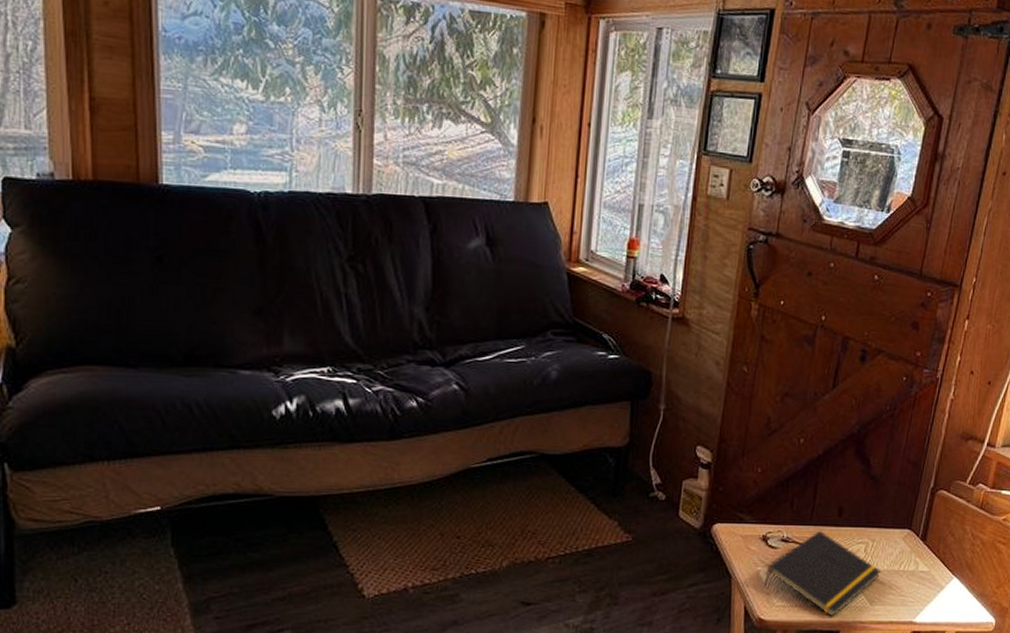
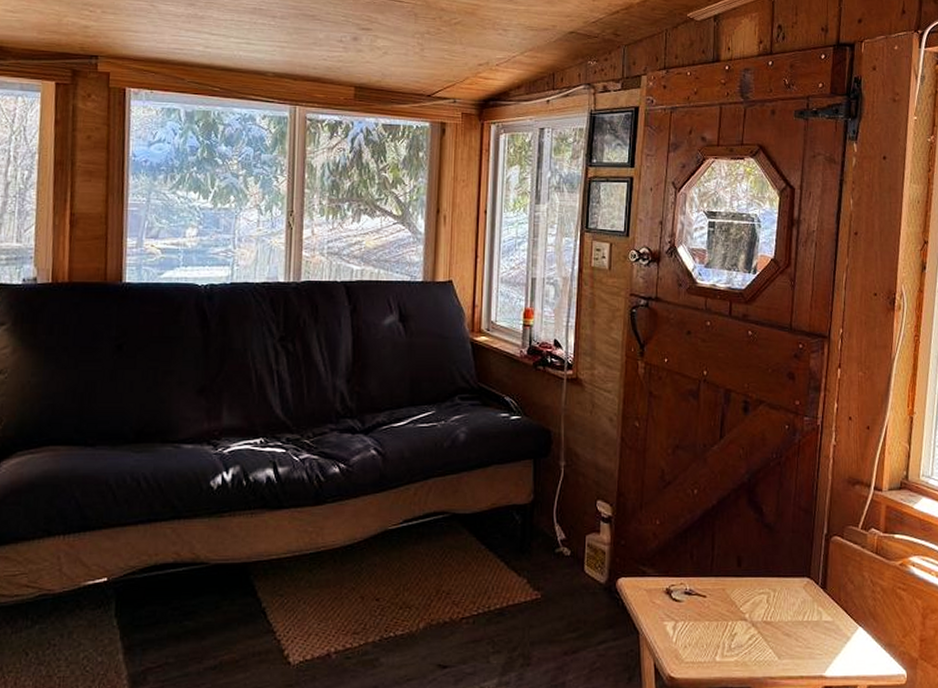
notepad: present [764,531,882,617] -> none [672,582,786,673]

